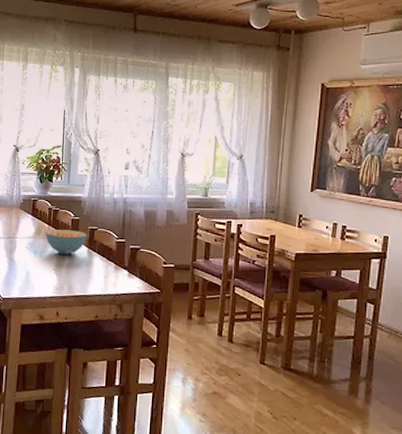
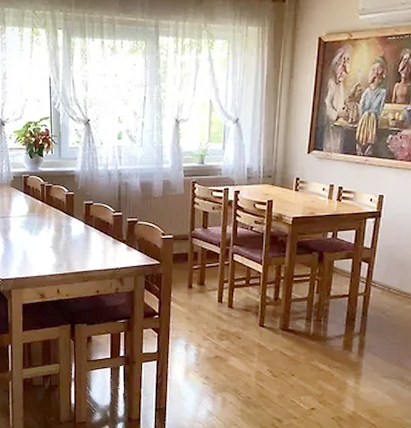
cereal bowl: present [46,229,87,255] -> none [40,206,83,232]

